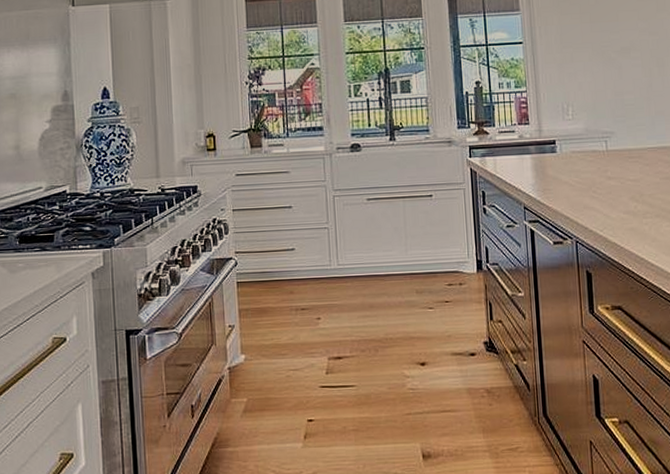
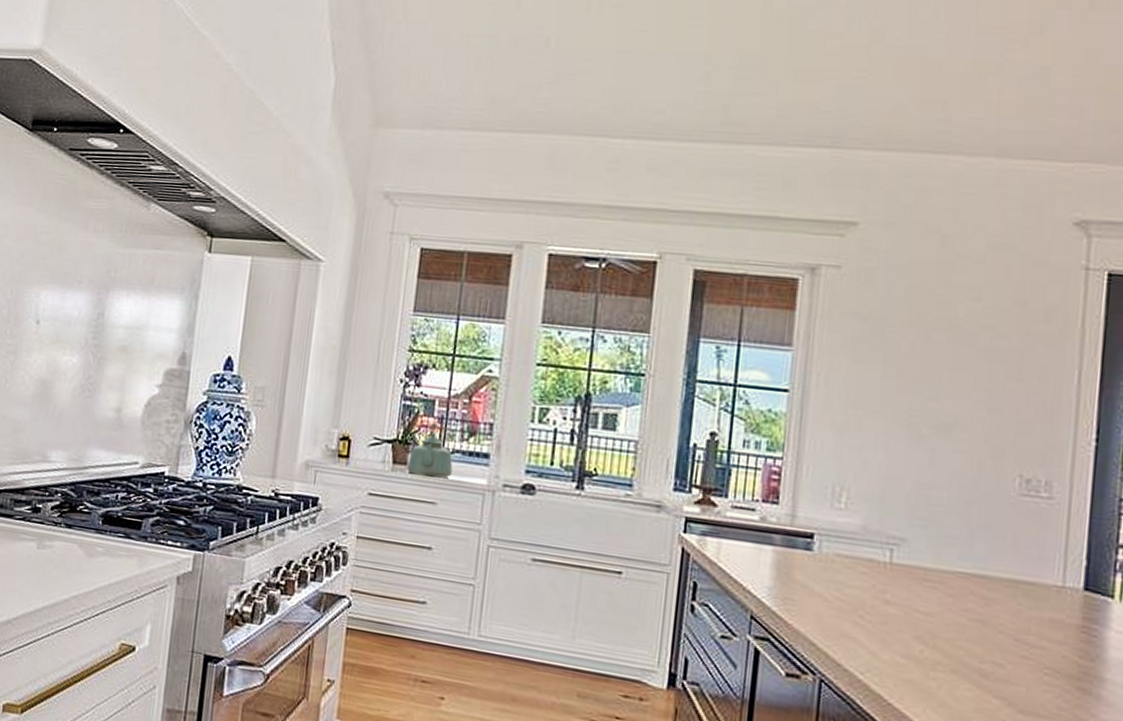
kettle: none [262,110,297,154] -> present [406,422,453,479]

